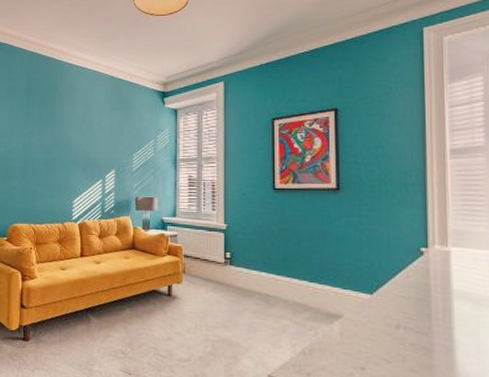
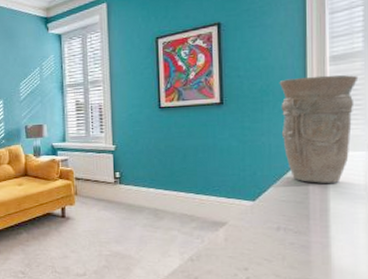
vase: none [397,168,481,281] -> present [279,74,359,183]

